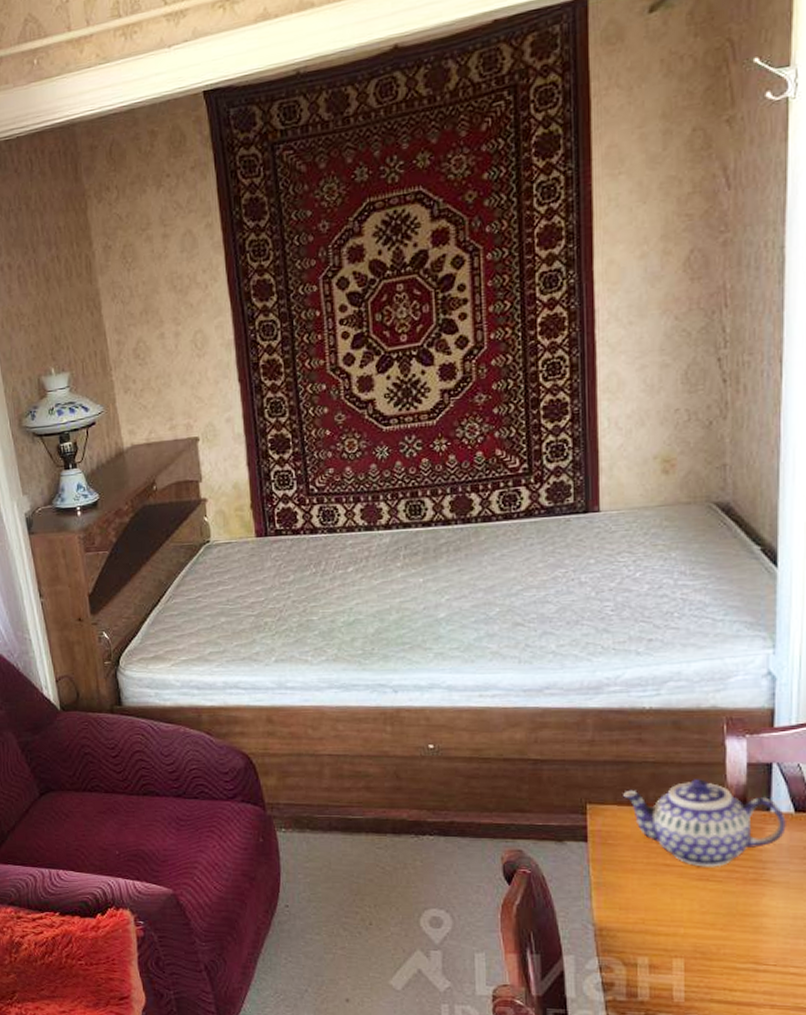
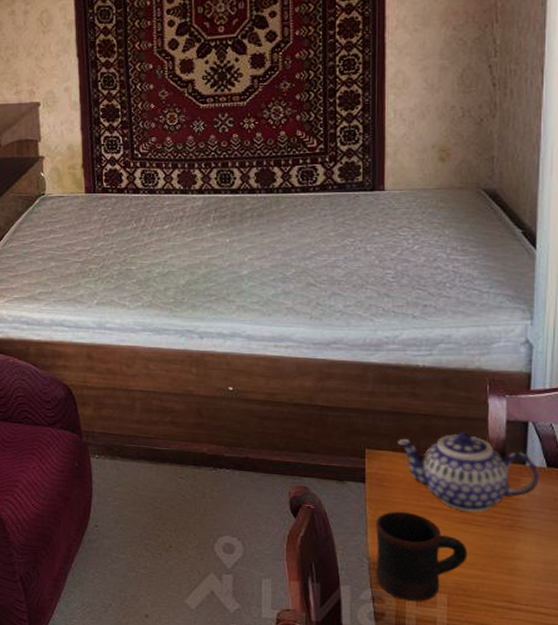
mug: none [601,871,706,968] -> present [376,511,468,601]

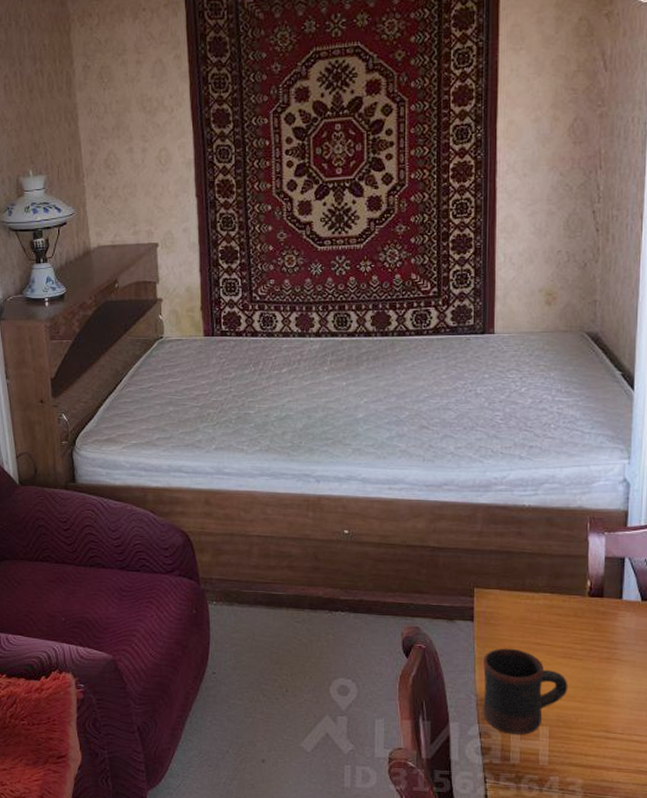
teapot: present [398,432,539,513] -> none [504,569,634,647]

